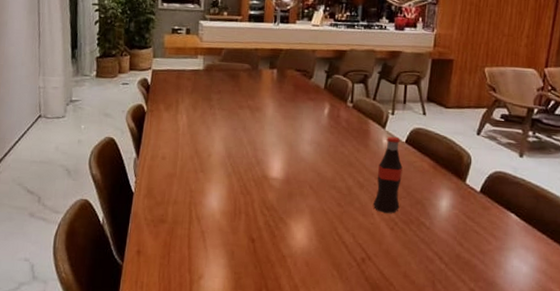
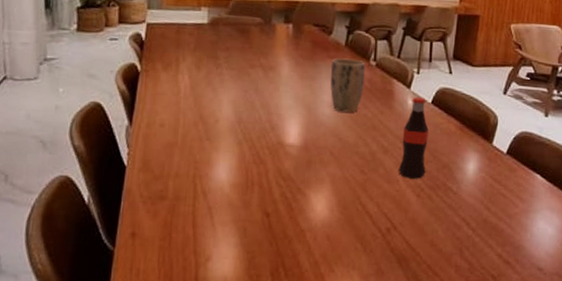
plant pot: none [310,100,343,150] -> present [330,58,365,113]

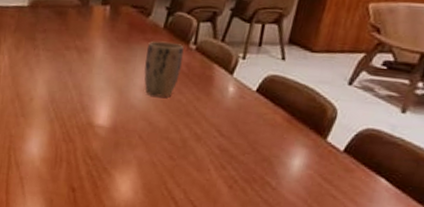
bottle: present [399,97,429,179] -> none [211,84,250,170]

